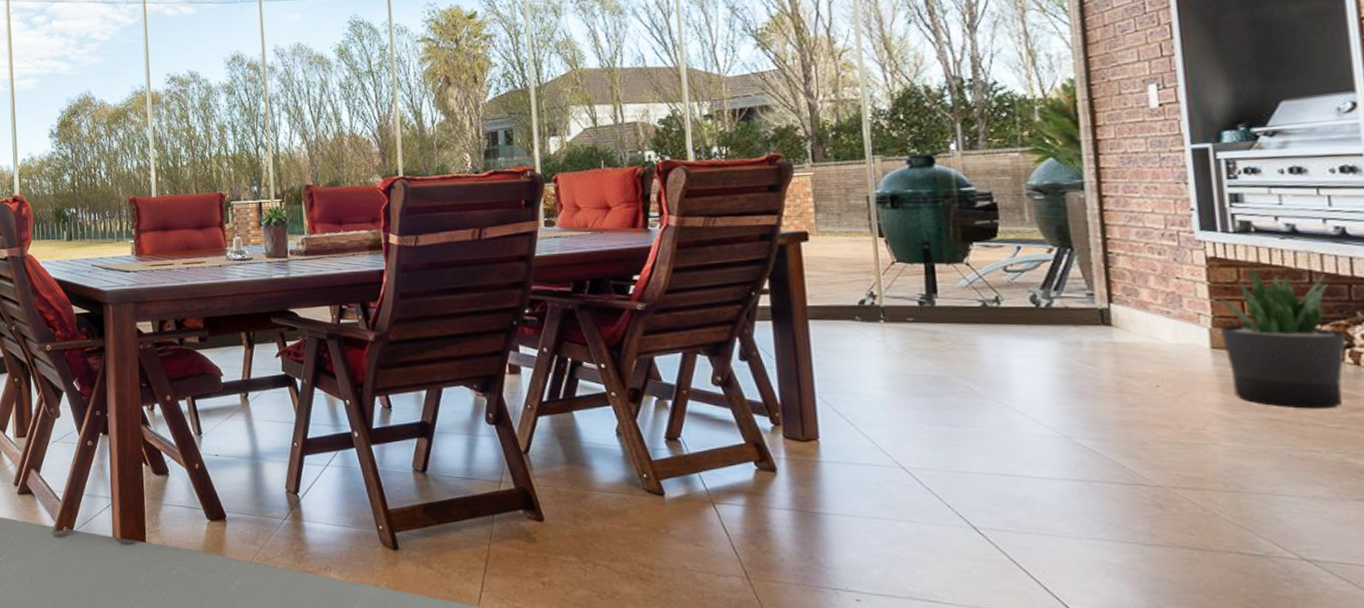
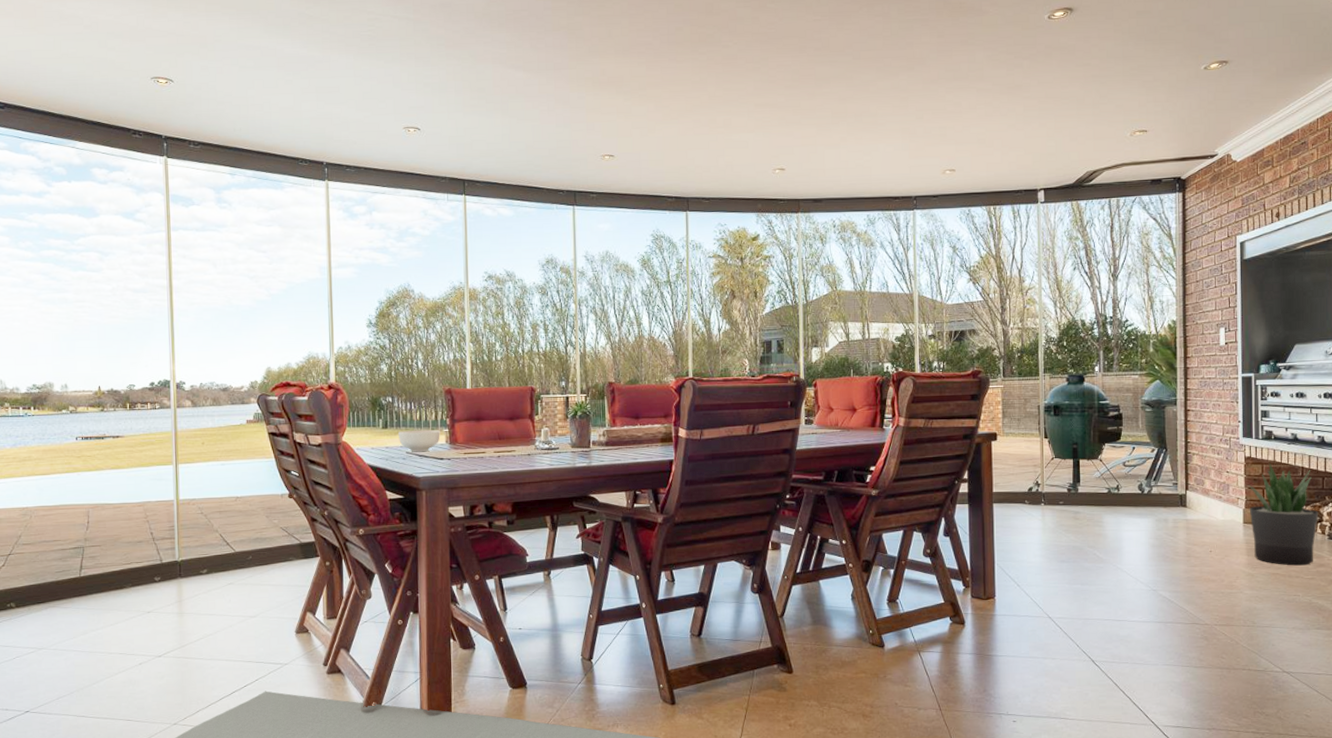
bowl: none [83,240,126,265] -> present [398,429,440,452]

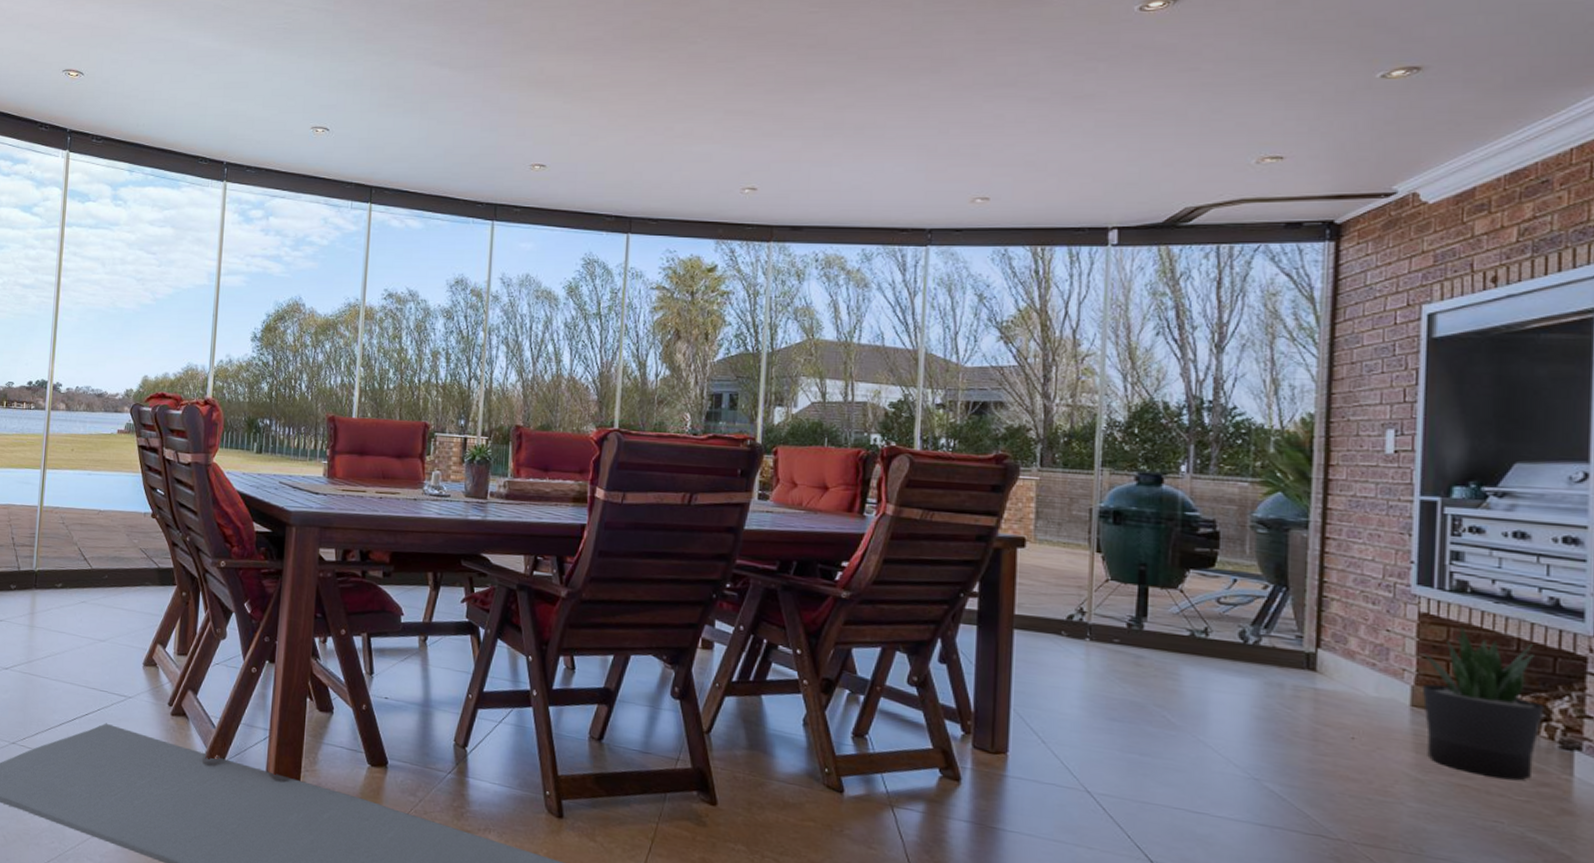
bowl: present [398,429,440,452] -> none [272,457,318,484]

